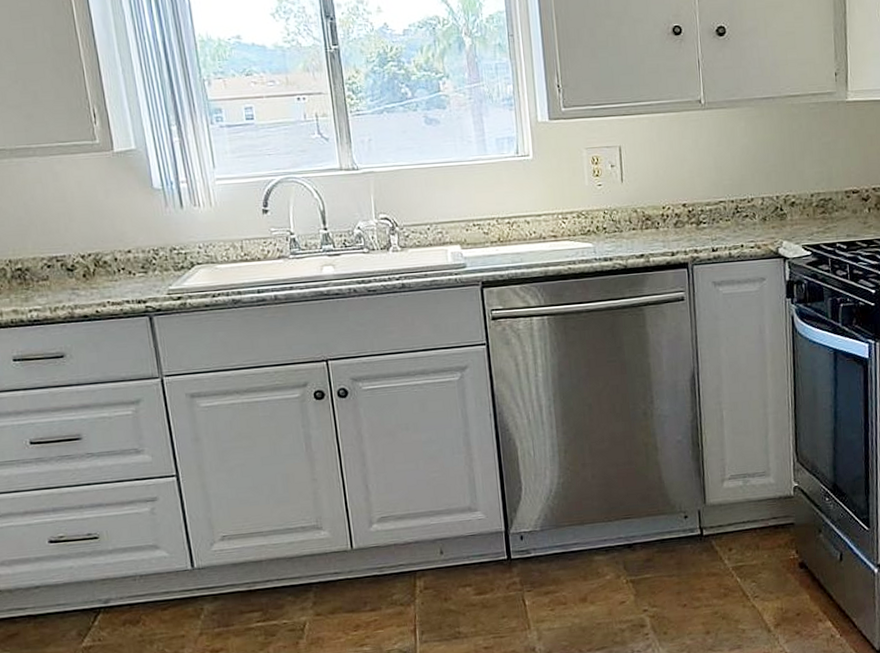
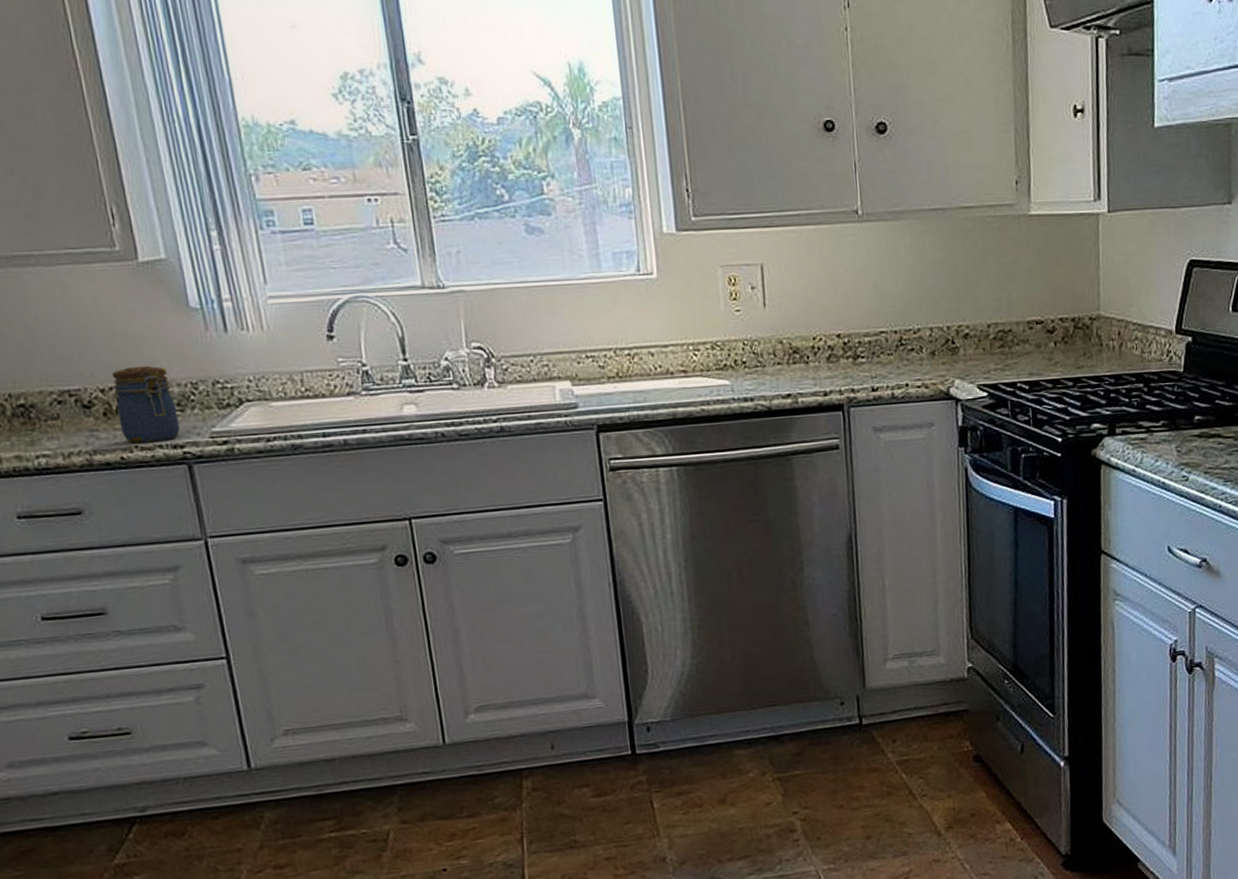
jar: none [90,236,144,299] -> present [111,366,180,443]

